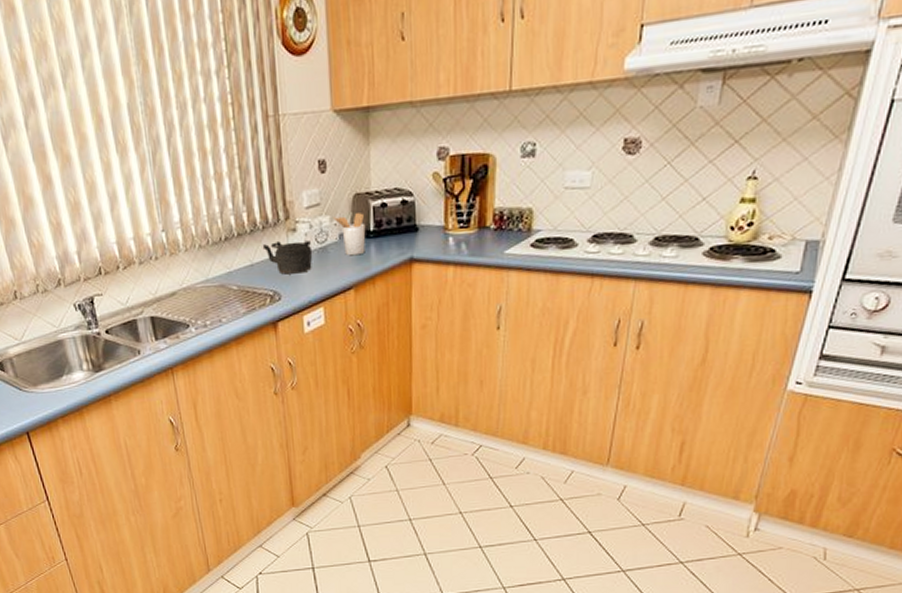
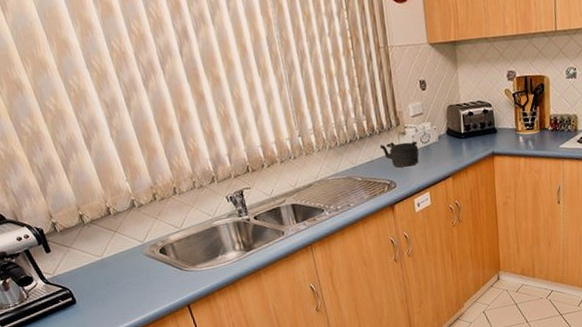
utensil holder: present [333,213,366,256] -> none [433,120,459,152]

